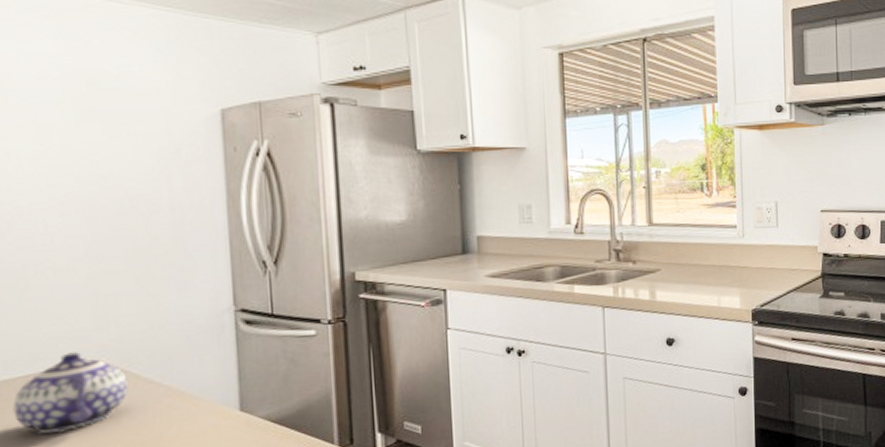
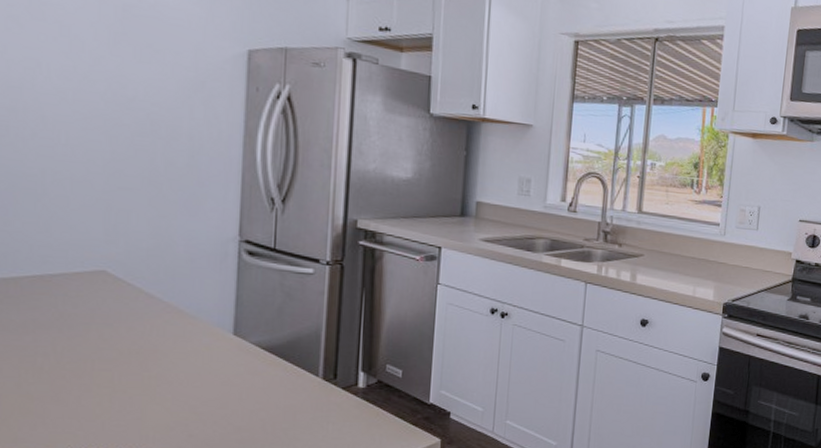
teapot: present [12,352,128,434] -> none [17,259,130,332]

